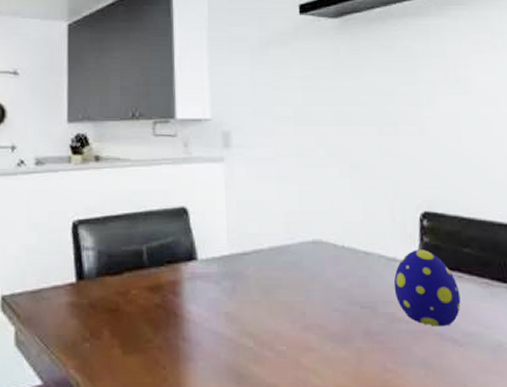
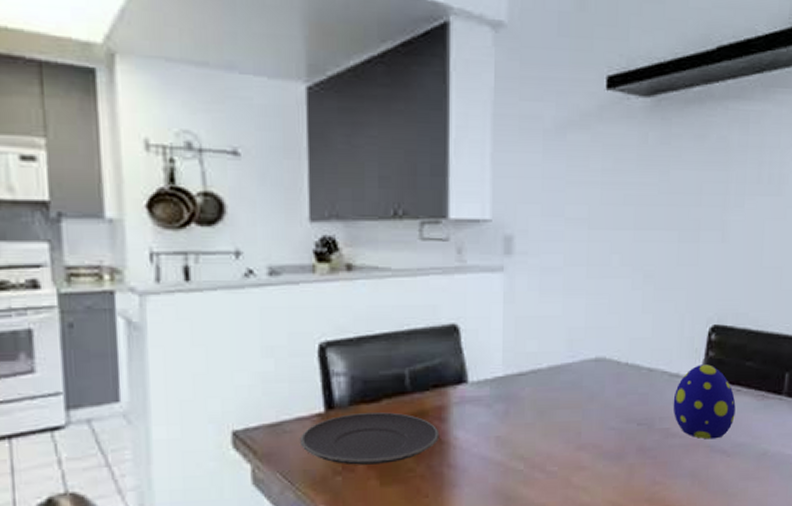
plate: none [55,285,174,333] -> present [299,412,440,465]

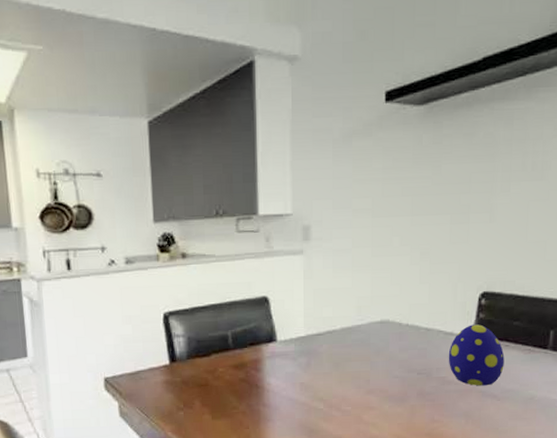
plate: present [299,412,440,465] -> none [152,364,256,404]

